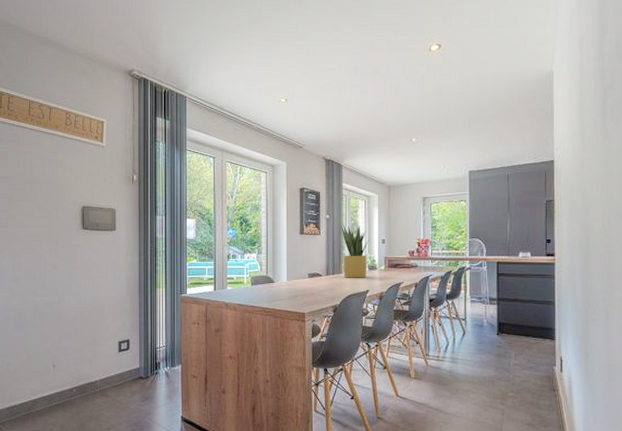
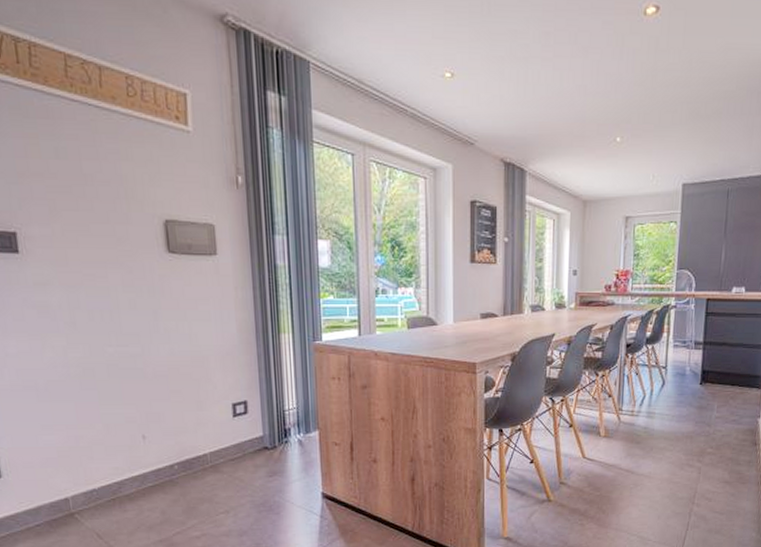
planter: present [341,224,370,278] -> none [523,250,558,319]

